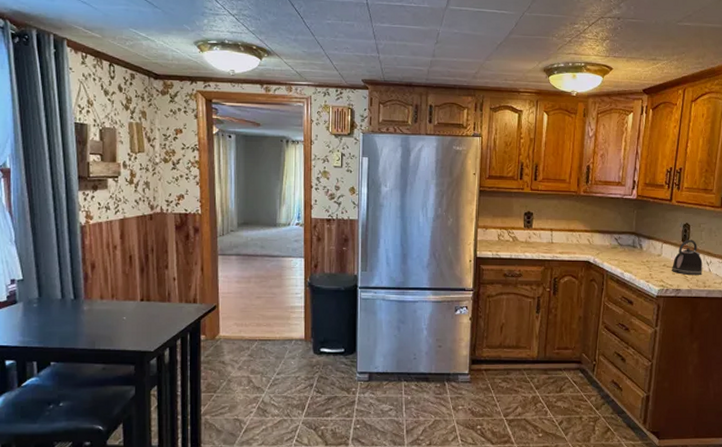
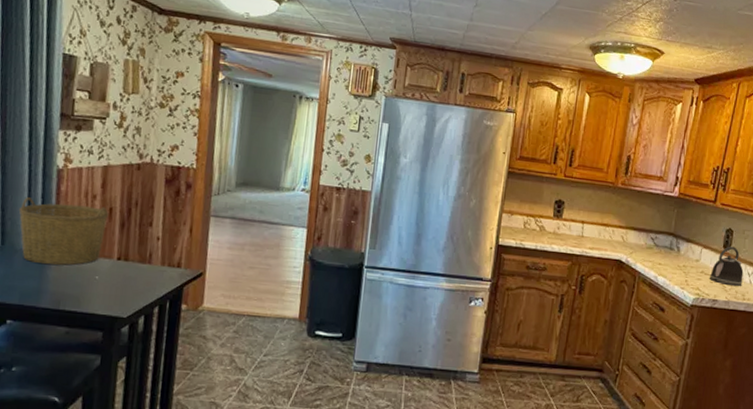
basket: none [50,253,129,311] -> present [18,197,109,266]

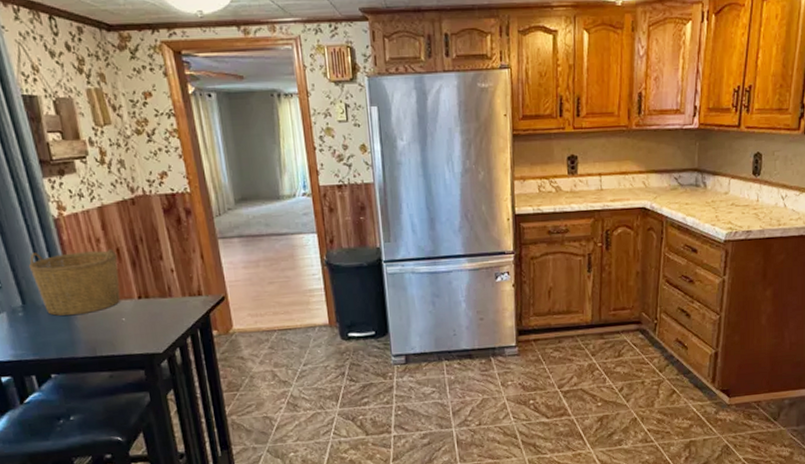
kettle: present [710,246,744,287] -> none [741,171,777,214]

